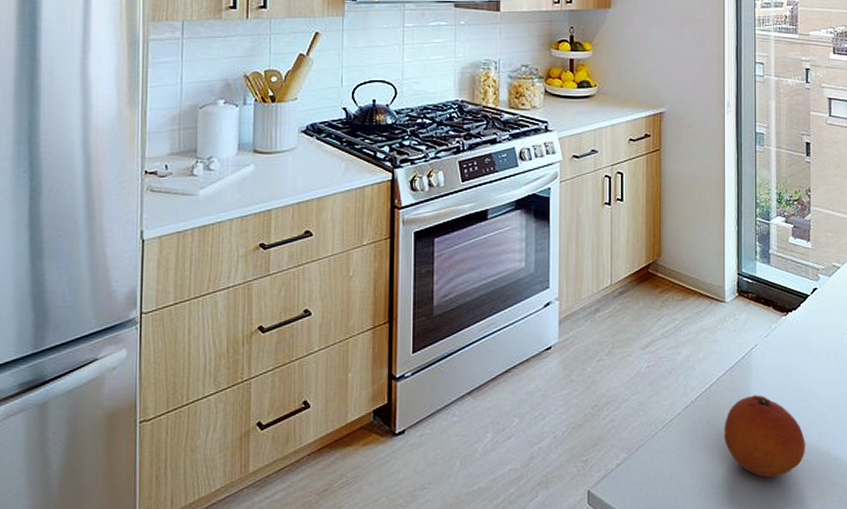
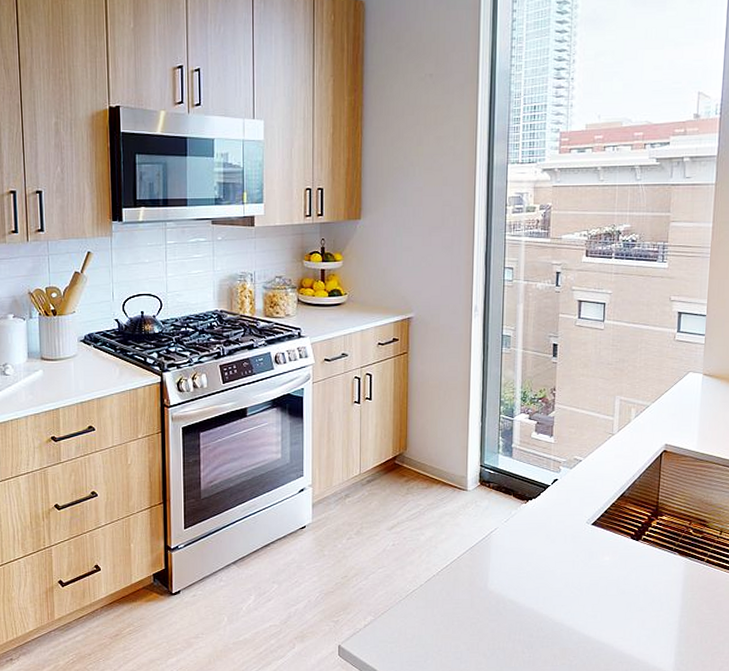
fruit: present [724,395,805,478] -> none [463,572,540,642]

